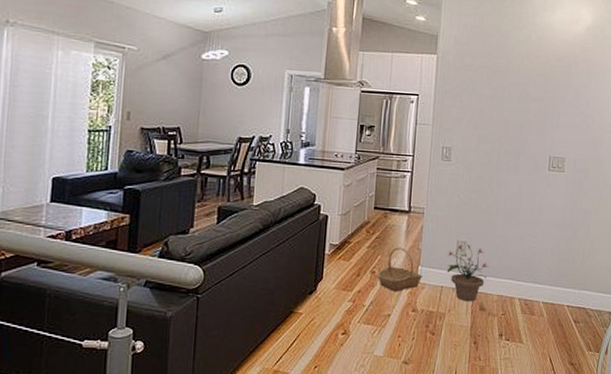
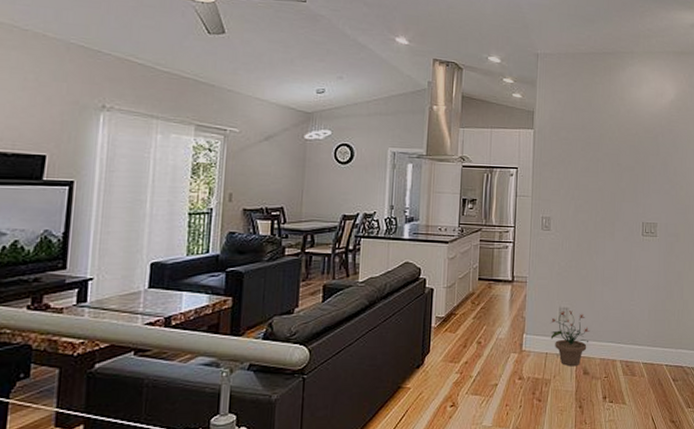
basket: present [377,247,423,291] -> none [483,317,528,360]

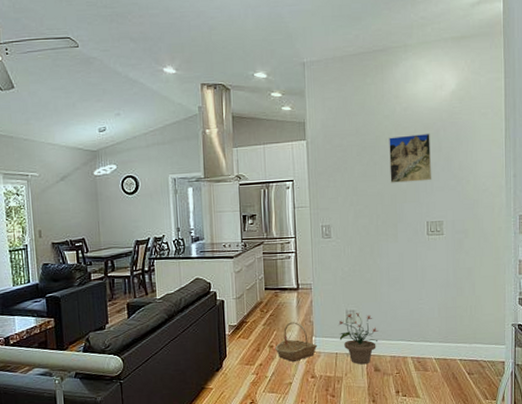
basket: none [483,317,528,360] -> present [275,322,318,362]
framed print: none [611,136,650,183] -> present [388,133,432,183]

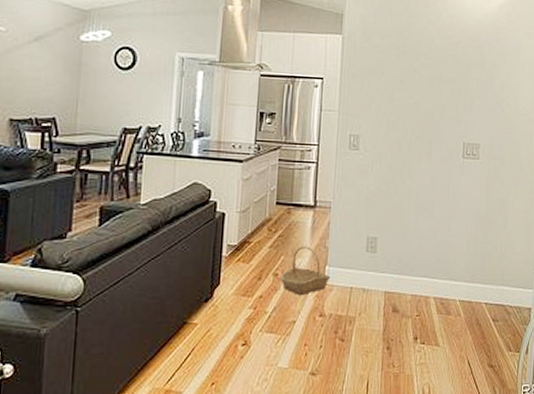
potted plant: present [339,313,379,365] -> none [356,241,402,303]
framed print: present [388,133,432,183] -> none [429,44,474,98]

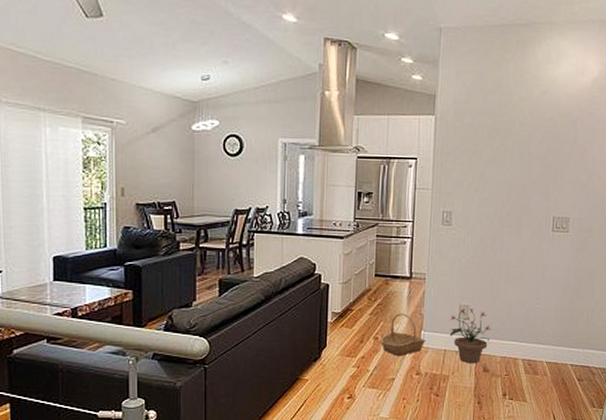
potted plant: none [356,241,402,303] -> present [449,308,492,364]

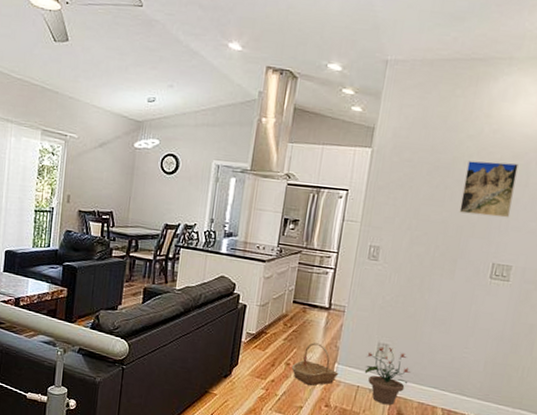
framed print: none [520,121,567,174] -> present [459,160,519,218]

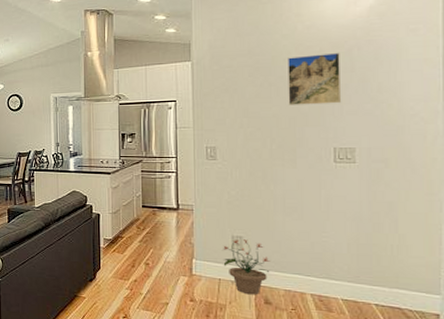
basket: present [291,342,339,386] -> none [151,242,198,282]

